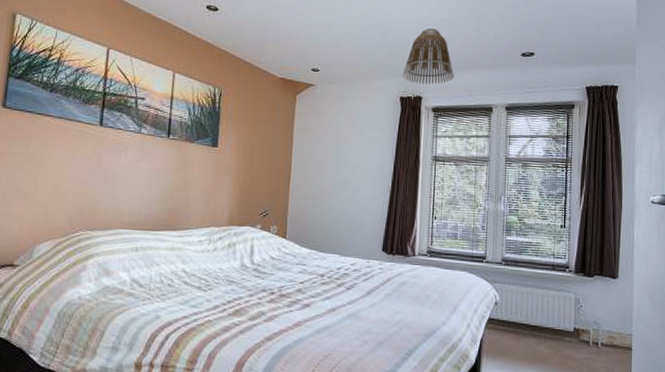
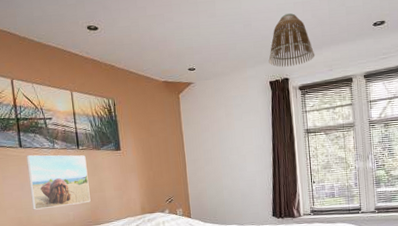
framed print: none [98,136,175,202] -> present [26,155,91,210]

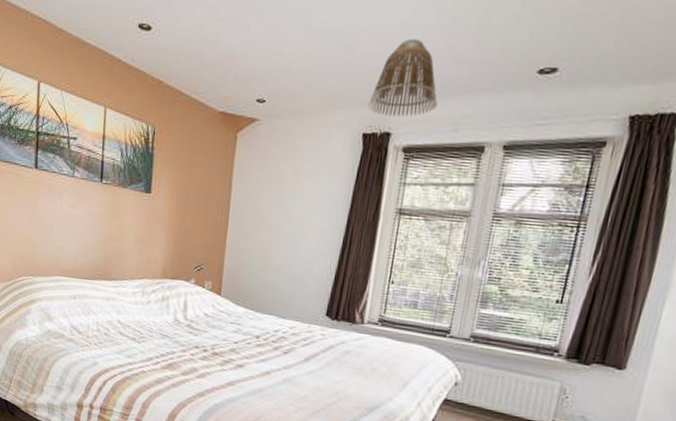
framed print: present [26,155,91,210] -> none [38,180,108,251]

